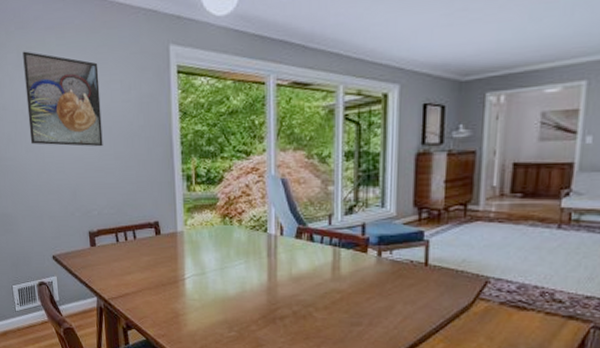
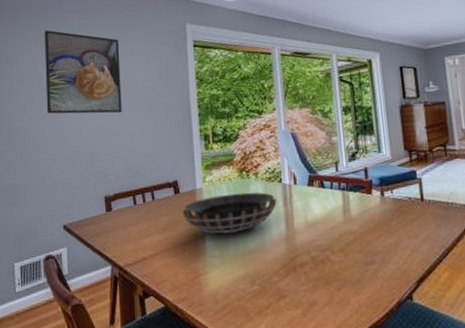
decorative bowl: none [163,239,260,279] -> present [182,192,277,234]

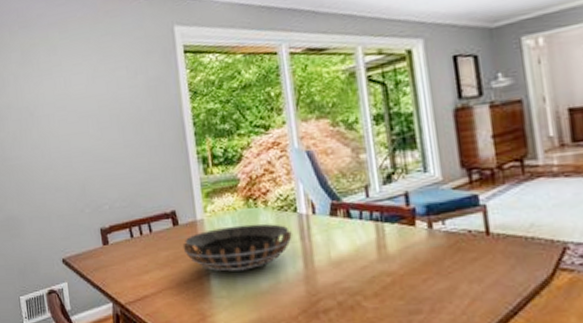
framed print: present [44,30,122,114] -> none [26,48,111,141]

